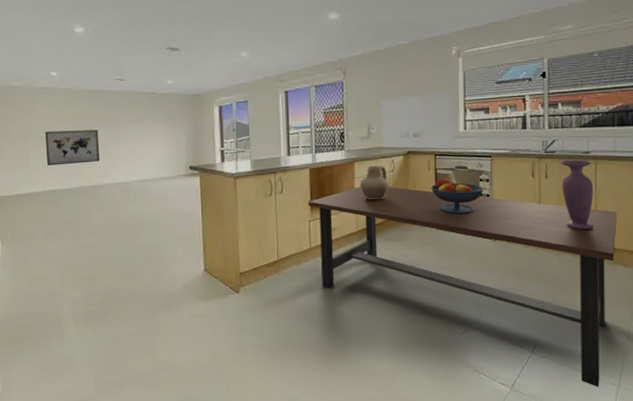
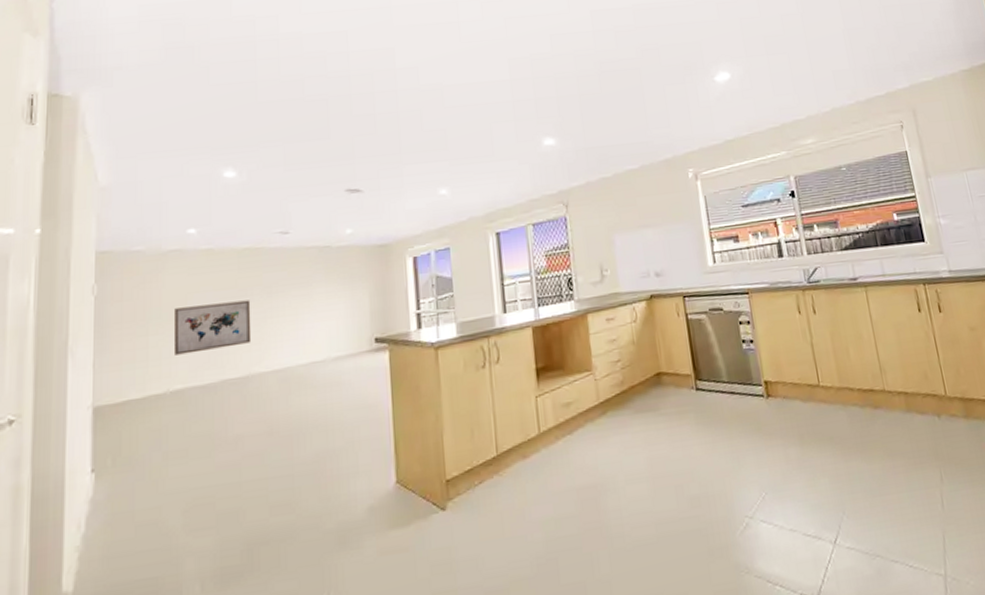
dining table: present [308,187,617,388] -> none [533,341,923,583]
ceramic pitcher: present [359,165,388,200] -> none [596,315,632,361]
fruit bowl: present [430,178,484,214] -> none [682,324,746,369]
vase: present [561,159,594,230] -> none [828,288,877,373]

